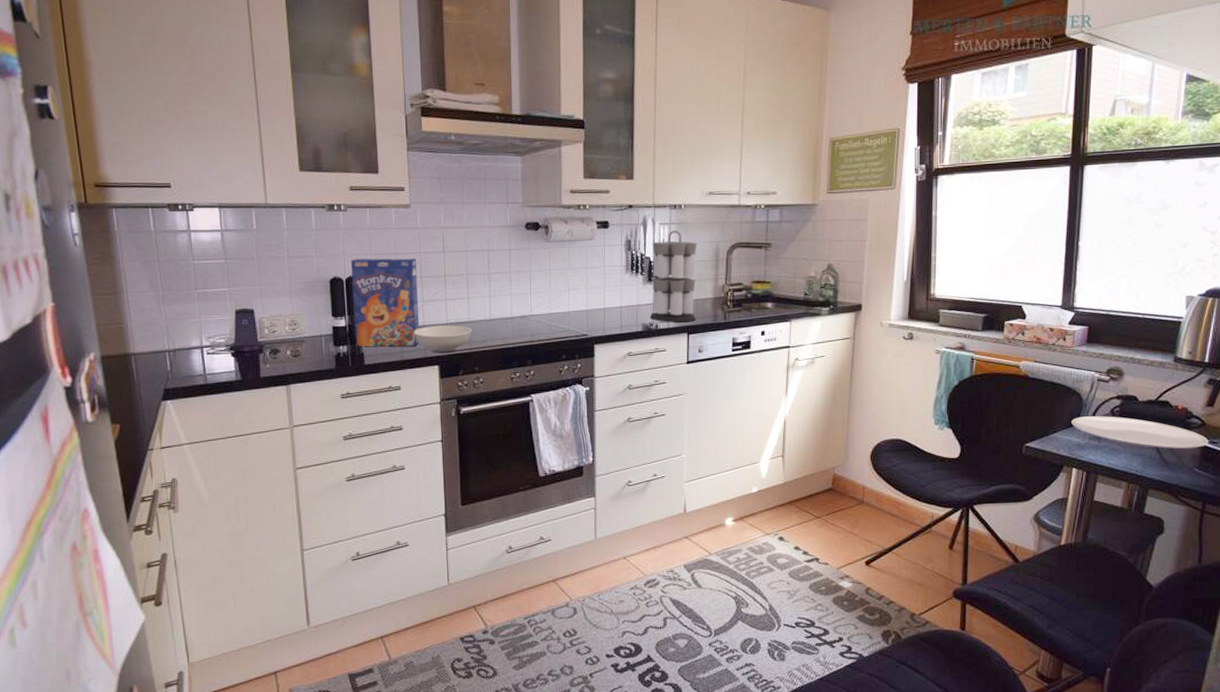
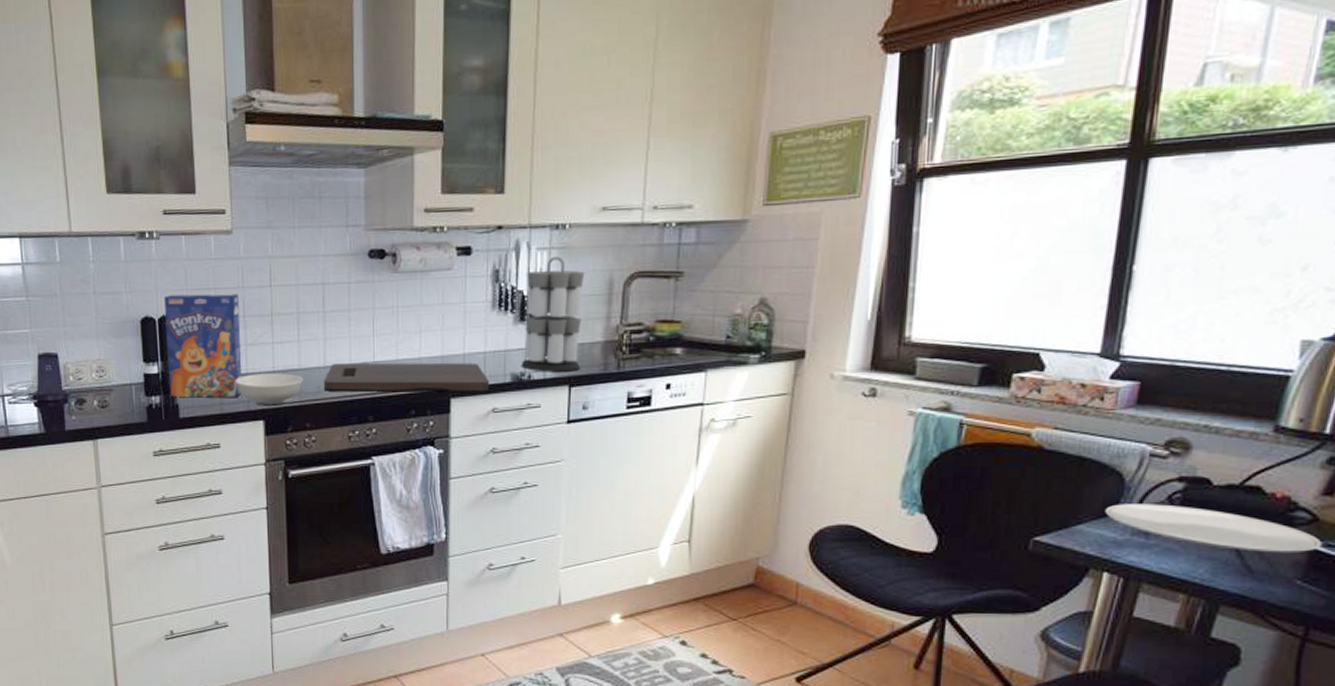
cutting board: none [490,315,626,340] -> present [324,362,490,392]

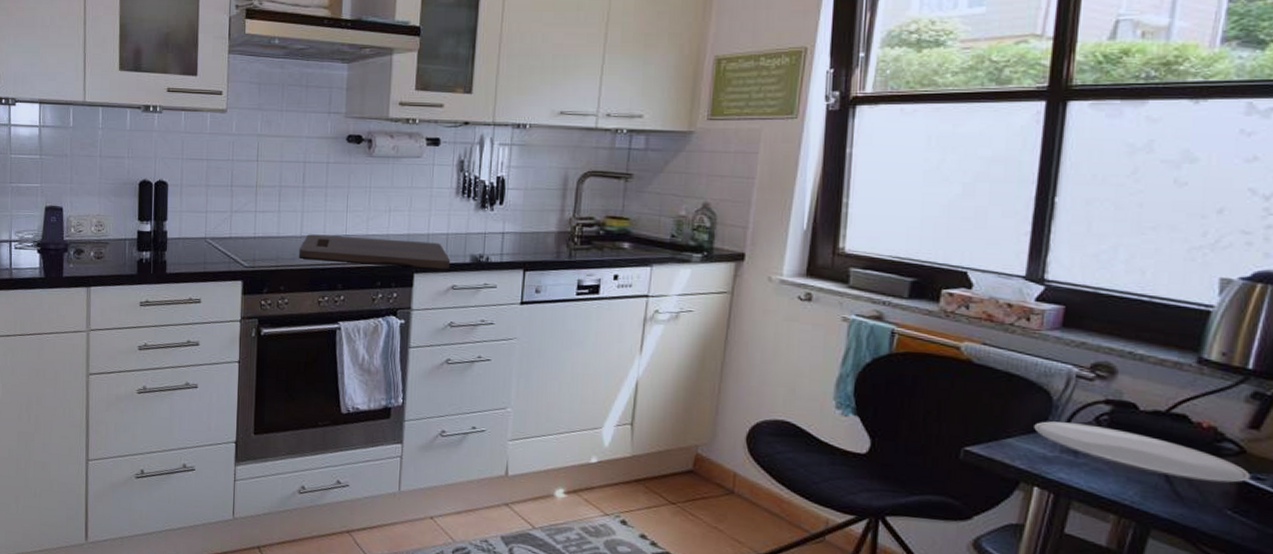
cereal box: present [163,293,242,398] -> none [159,163,228,259]
bowl: present [235,373,304,406] -> none [219,238,281,268]
spice rack: present [521,256,585,372] -> none [480,152,542,257]

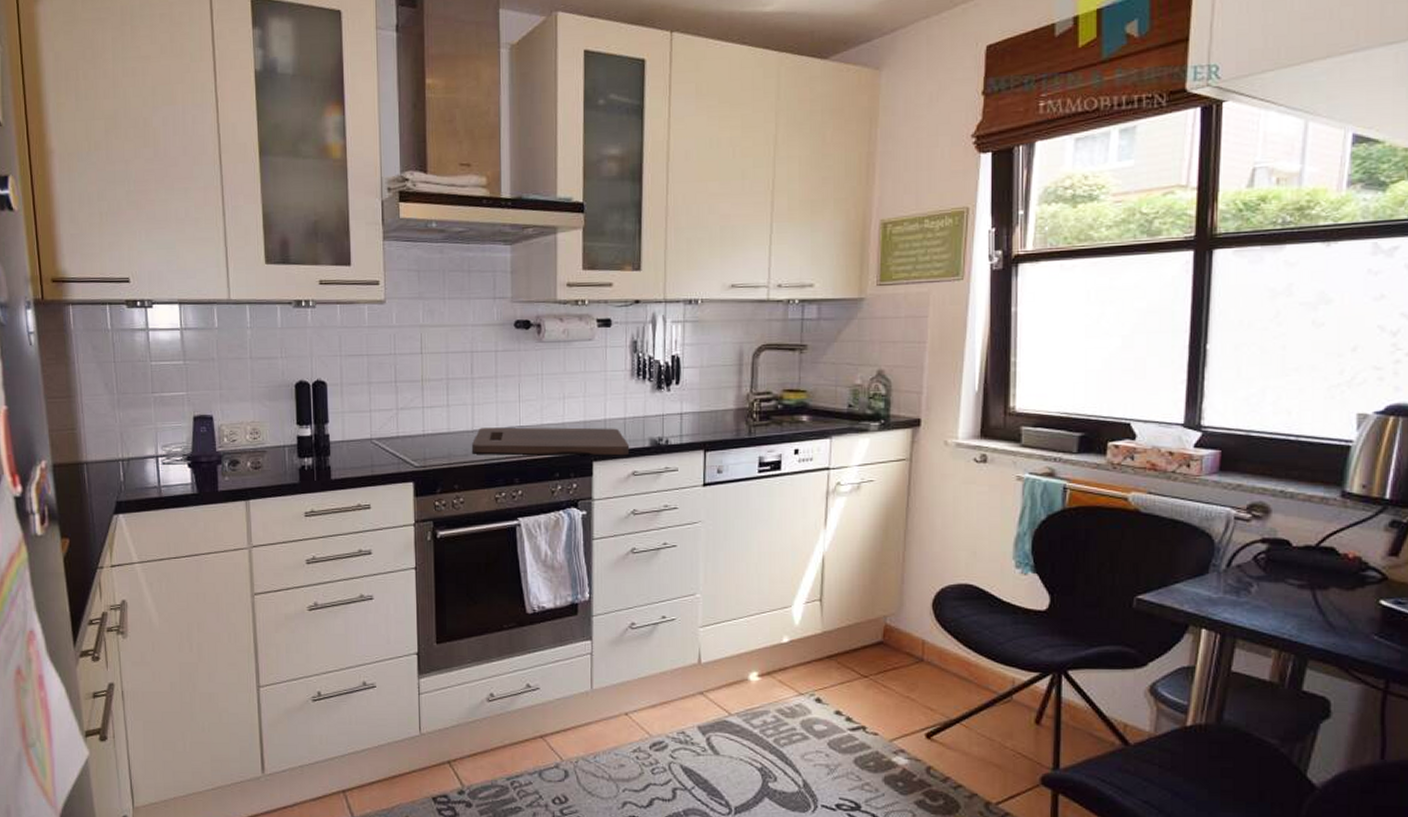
plate: present [1034,421,1251,483] -> none [1199,564,1393,610]

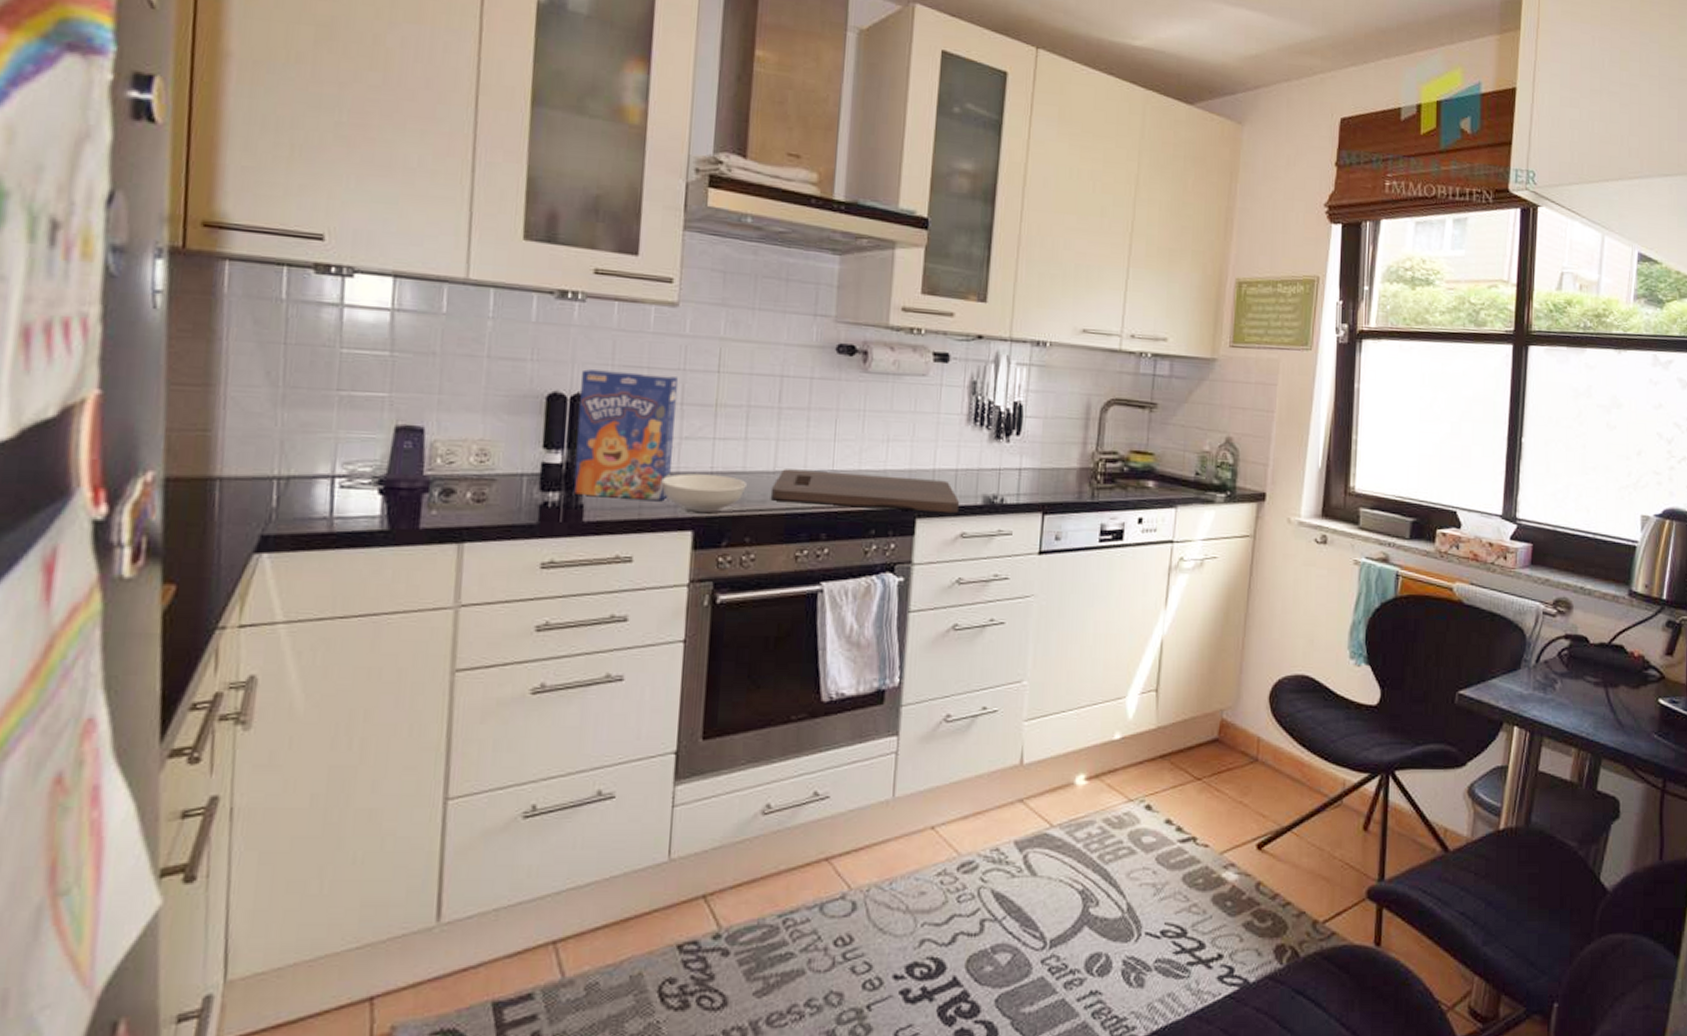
cereal box: none [318,360,393,460] -> present [574,369,678,502]
bowl: none [386,436,453,468] -> present [661,473,748,514]

